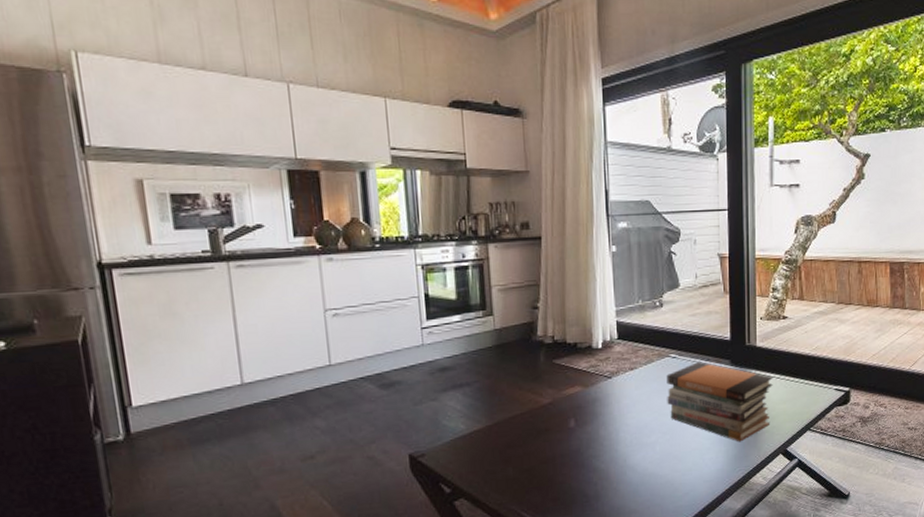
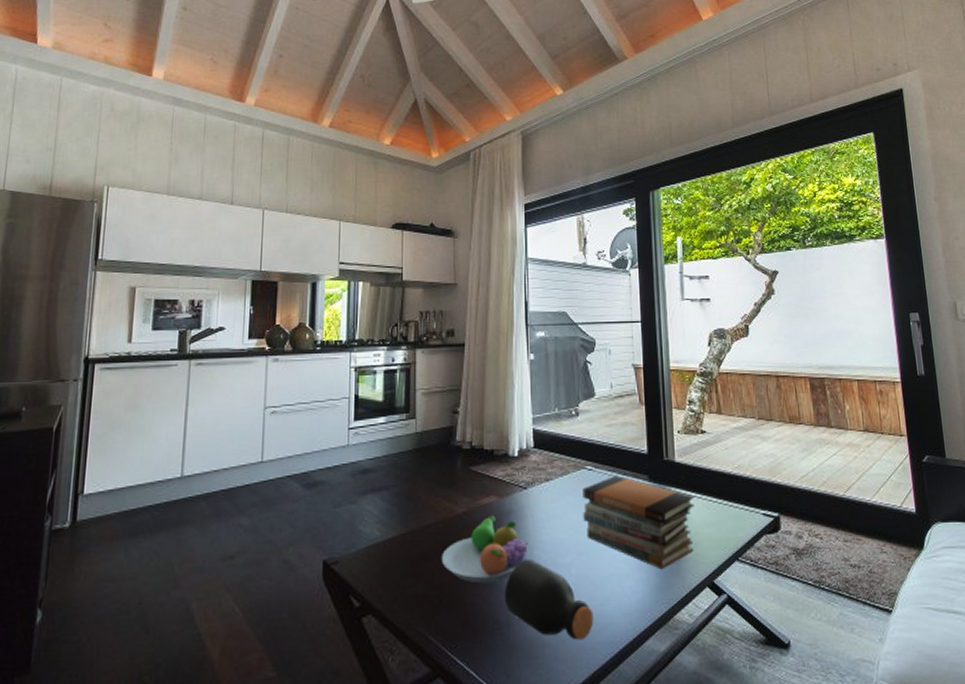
fruit bowl: none [529,404,614,465] -> present [442,515,528,584]
bottle: none [592,440,677,506] -> present [504,559,594,640]

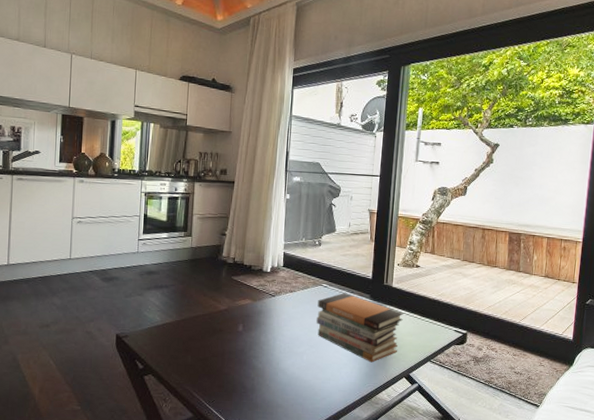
fruit bowl: present [442,515,528,584] -> none [206,313,272,361]
bottle: present [504,559,594,640] -> none [251,346,317,405]

